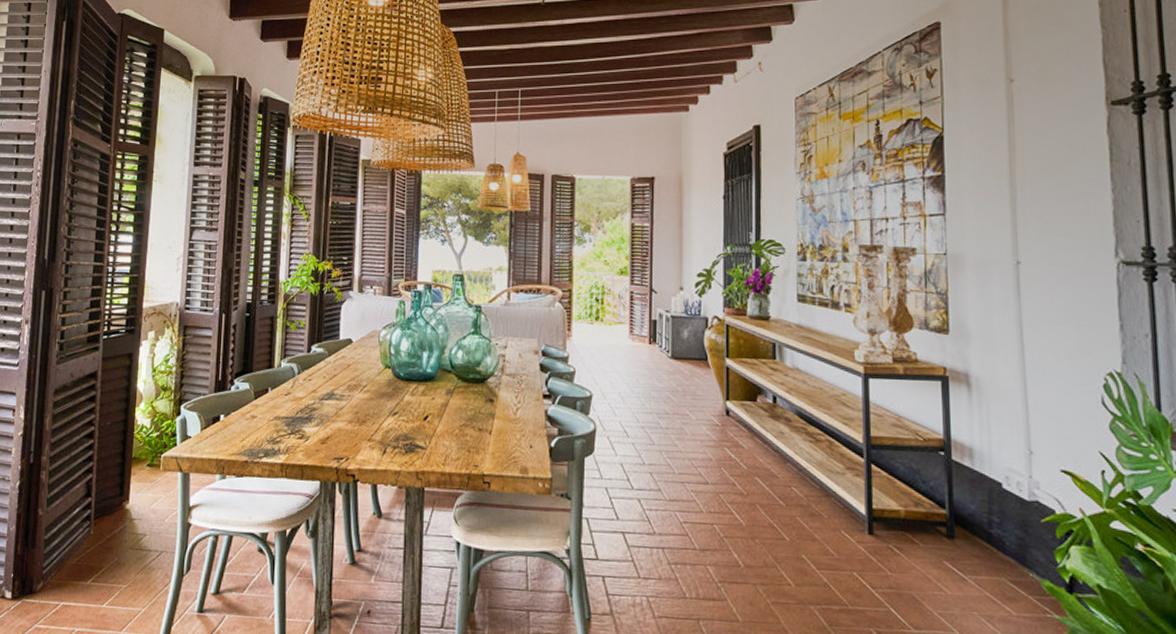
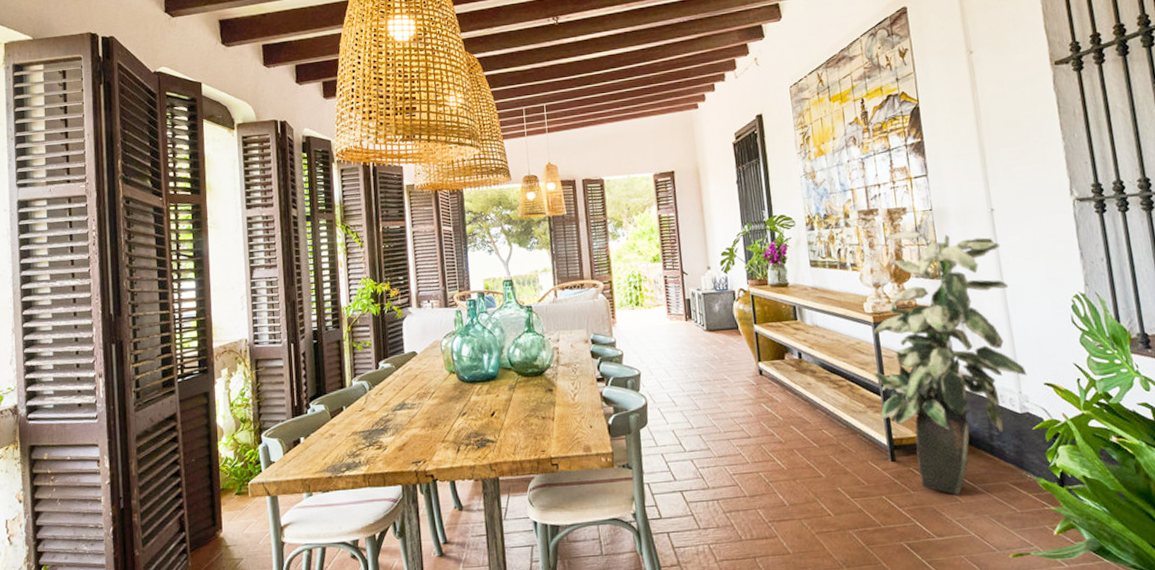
indoor plant: none [858,274,1041,585] -> present [873,230,1027,495]

